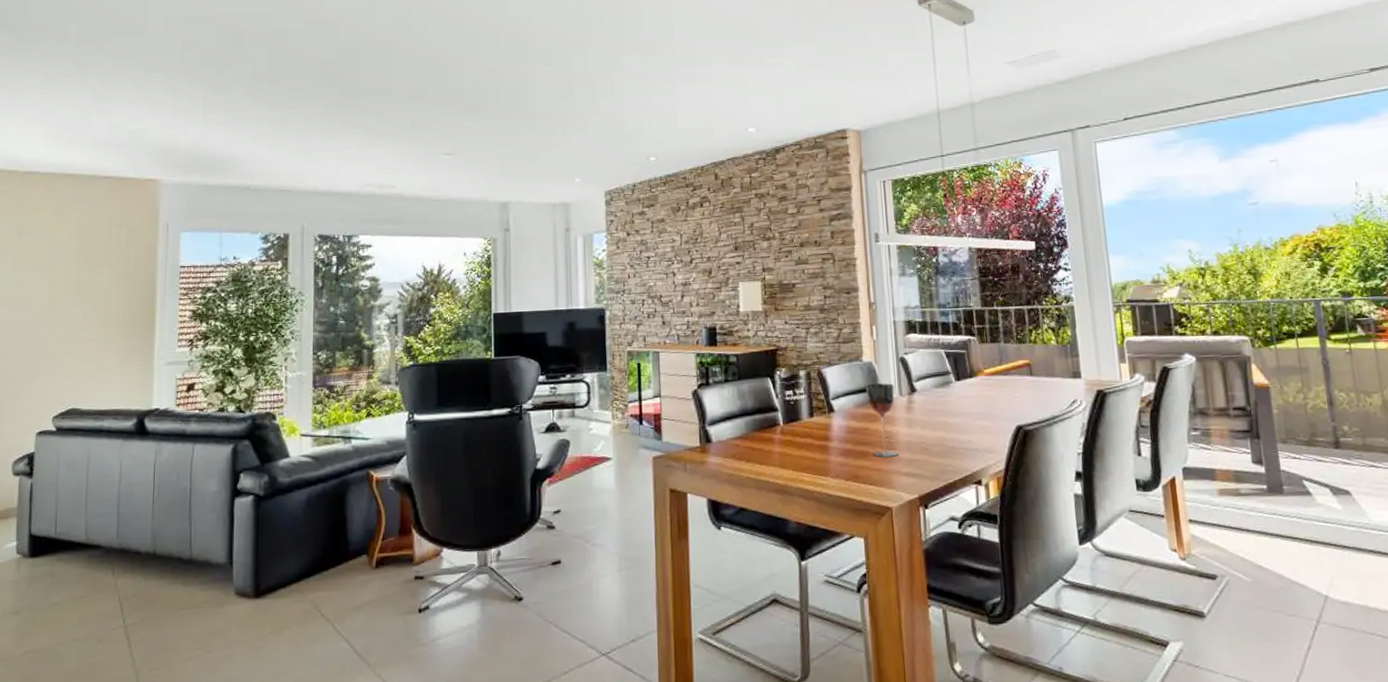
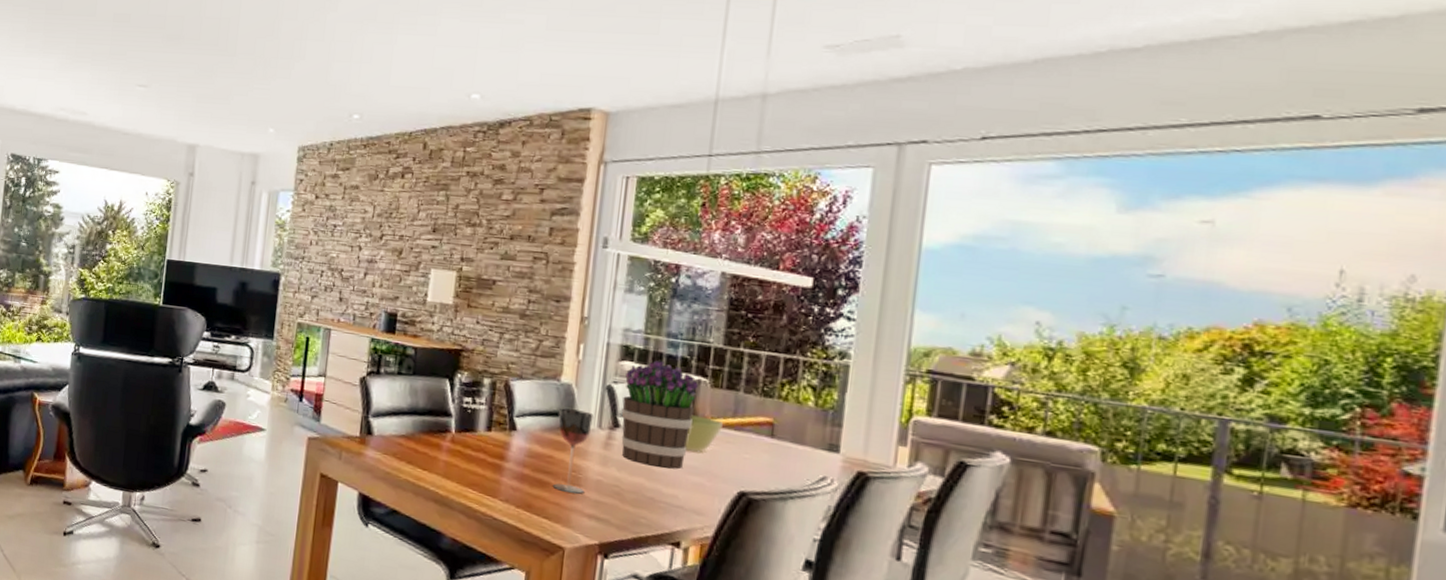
bouquet: none [912,329,972,420] -> present [621,360,699,469]
bowl: none [969,369,994,400] -> present [685,415,723,452]

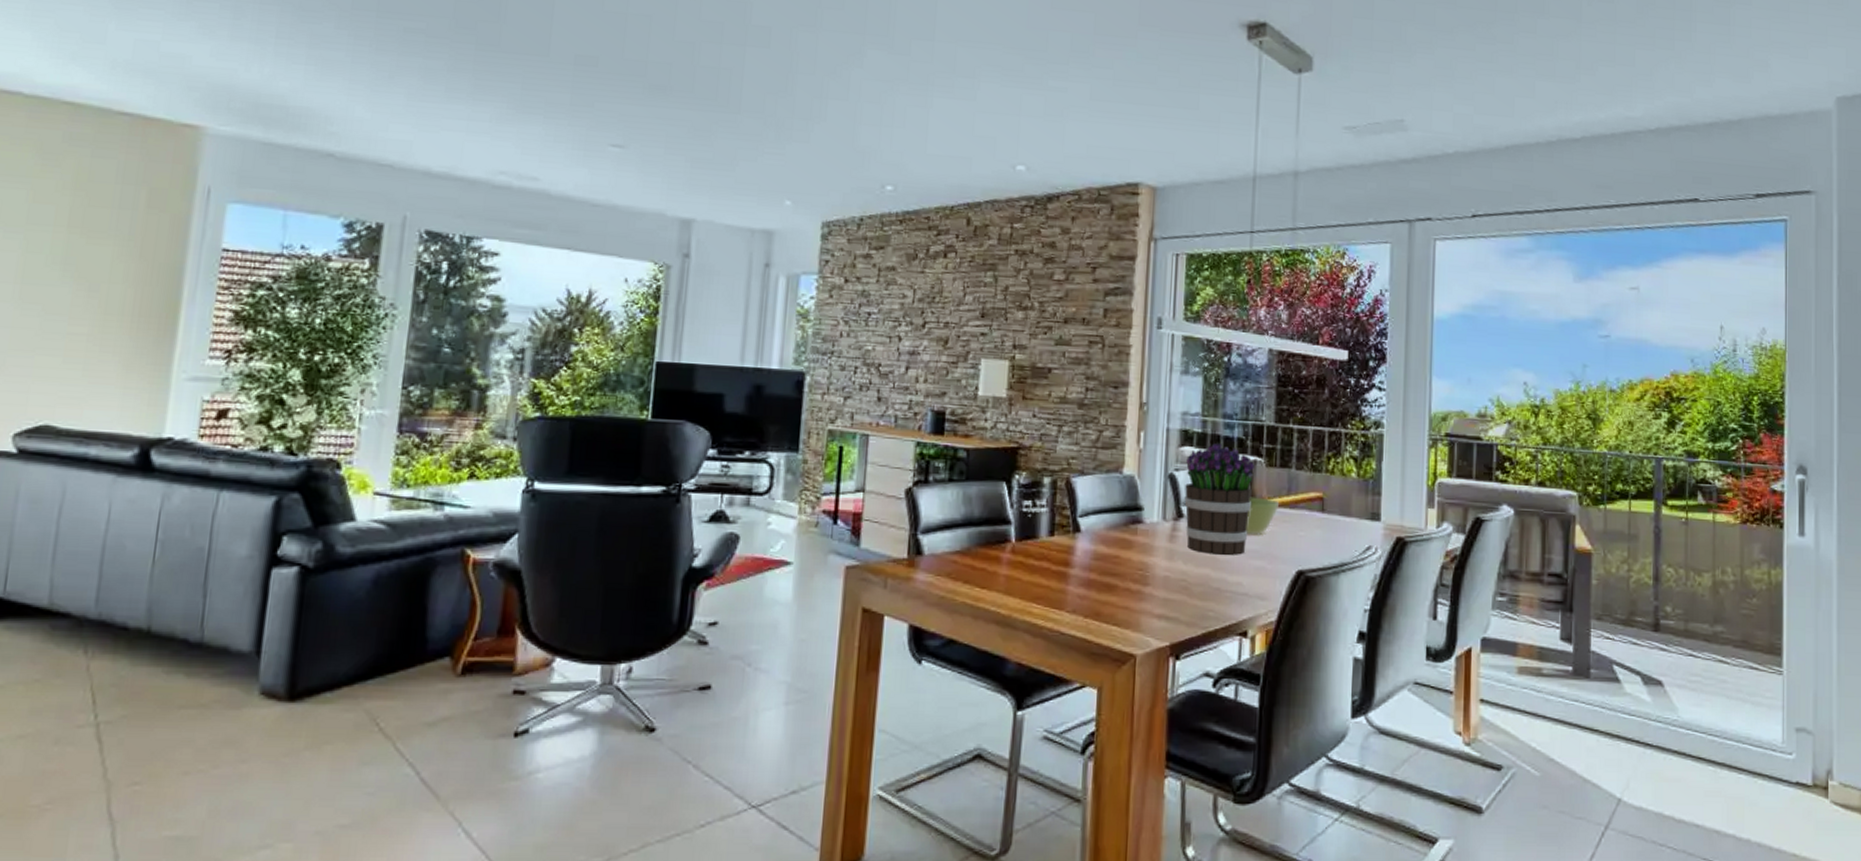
wineglass: present [552,408,594,494] -> none [1120,502,1157,594]

